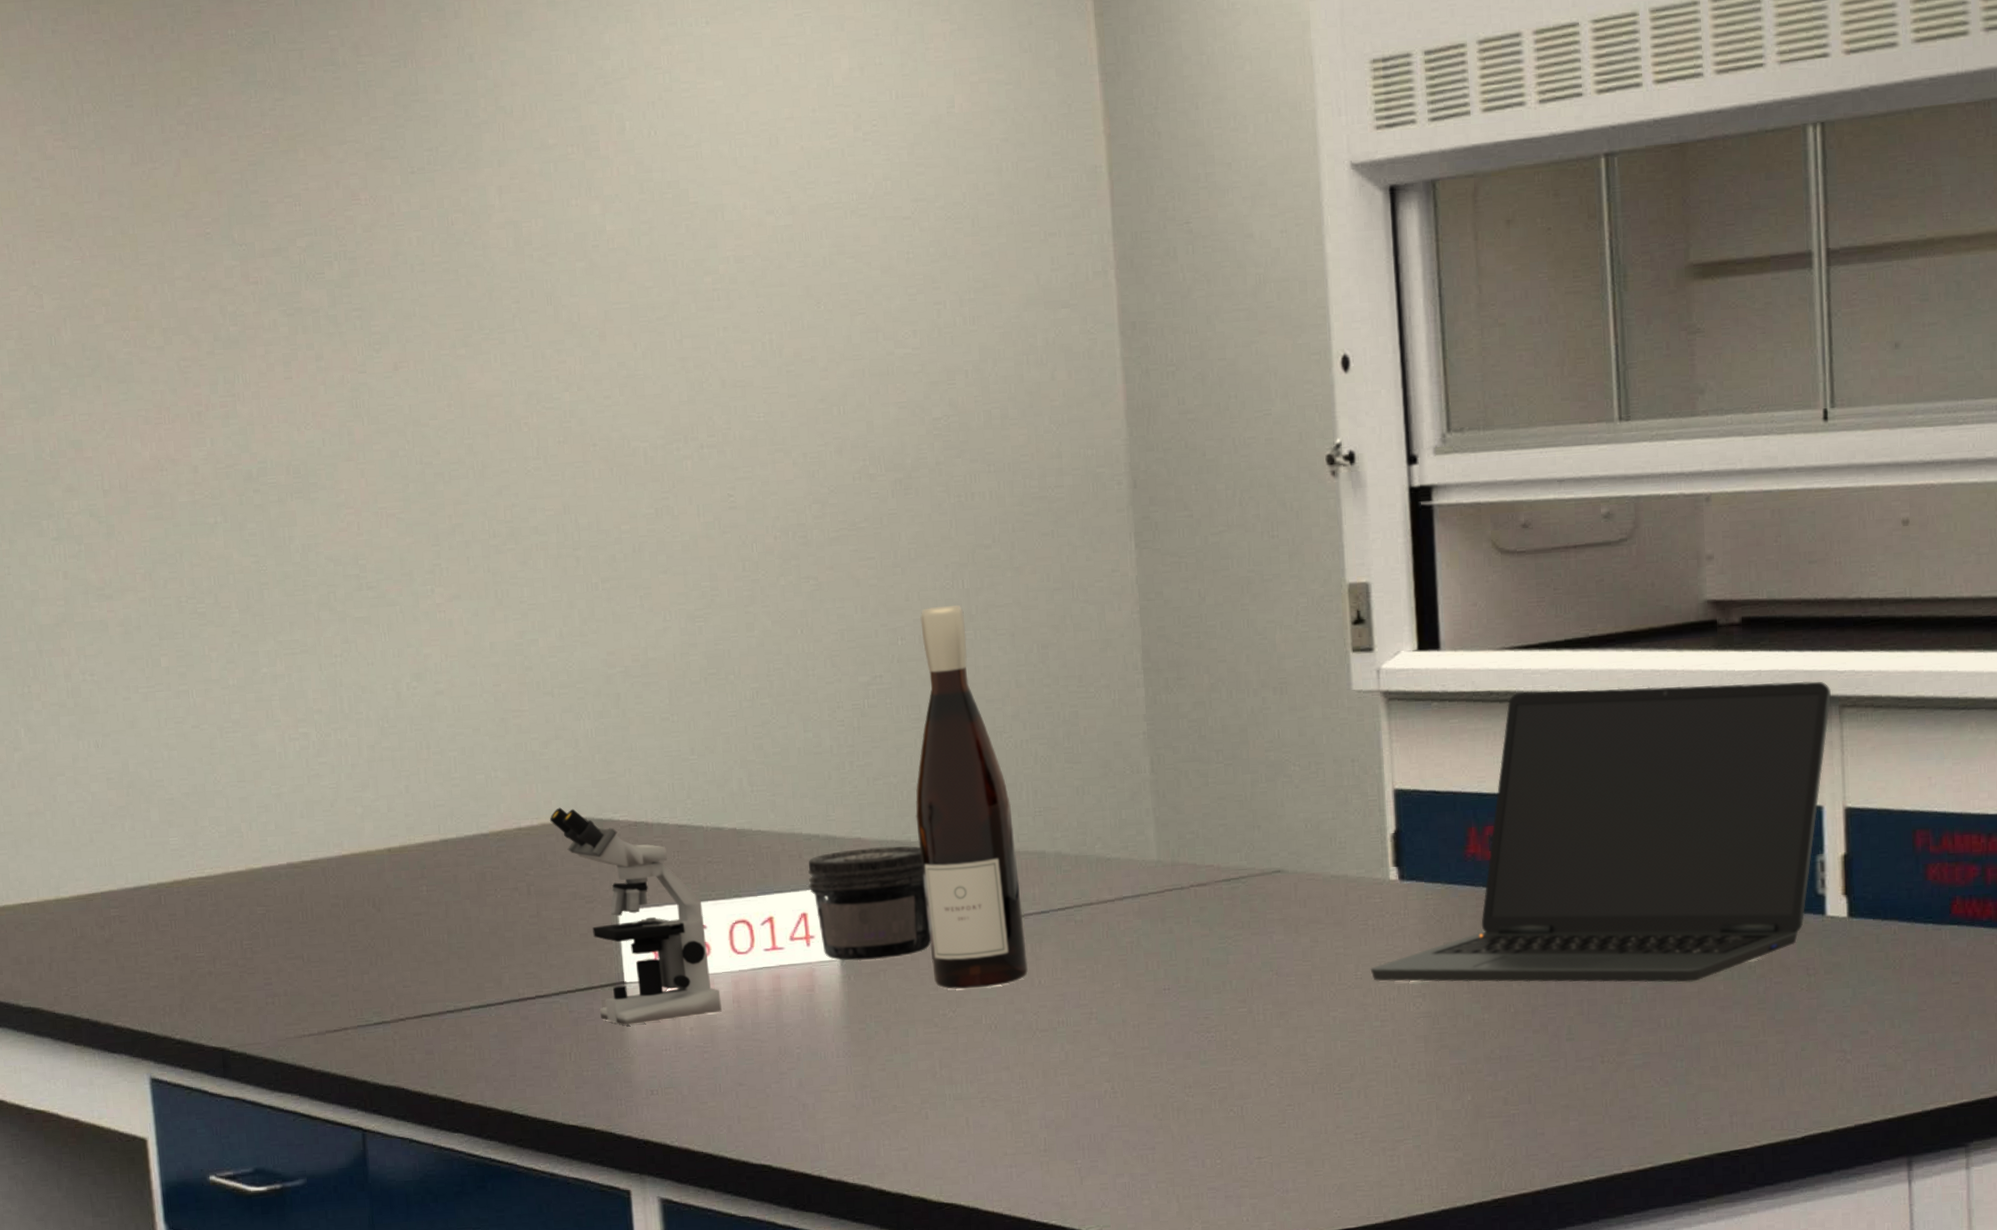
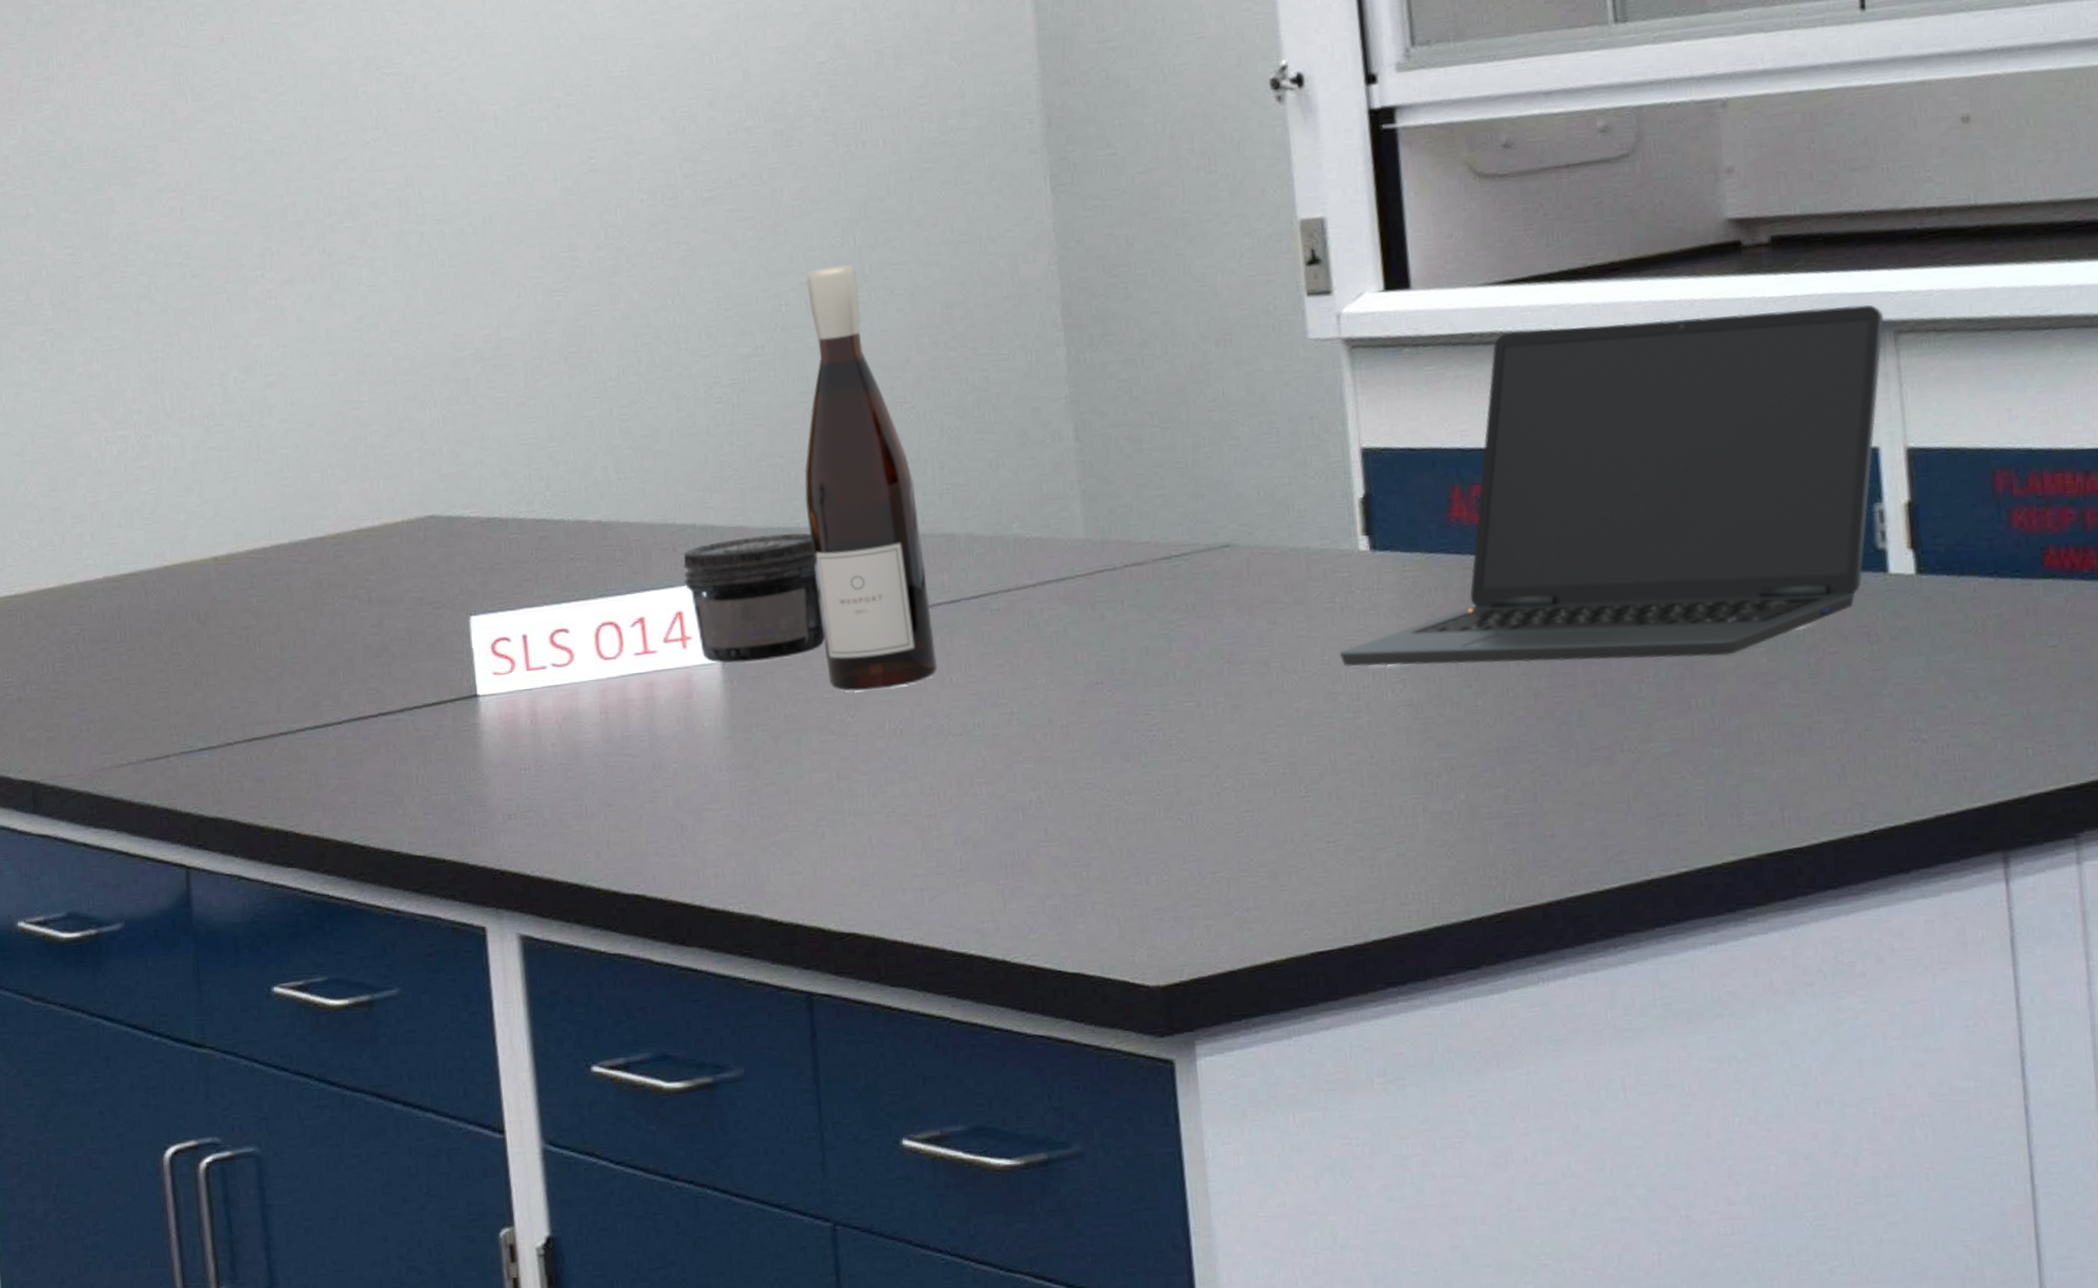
microscope: present [549,807,722,1025] -> none [392,505,587,743]

